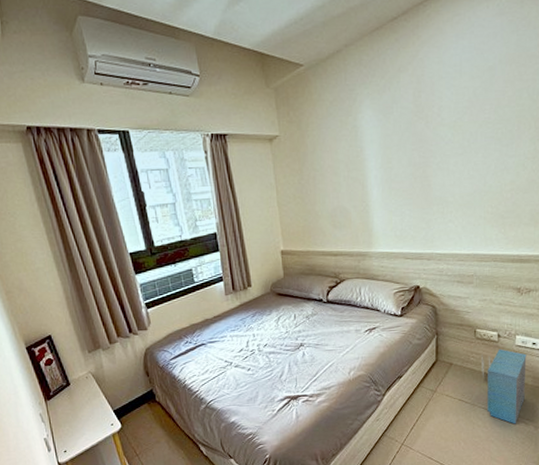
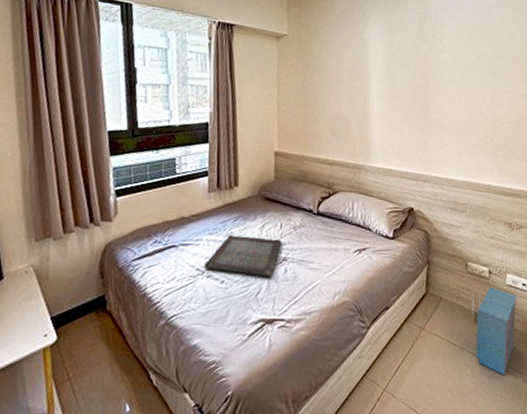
serving tray: none [231,328,298,362] -> present [204,234,282,278]

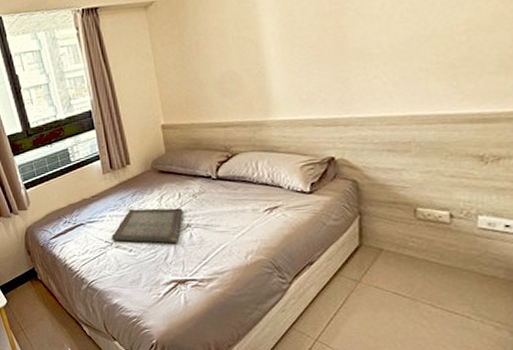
storage bin: present [472,287,517,375] -> none [426,232,496,327]

